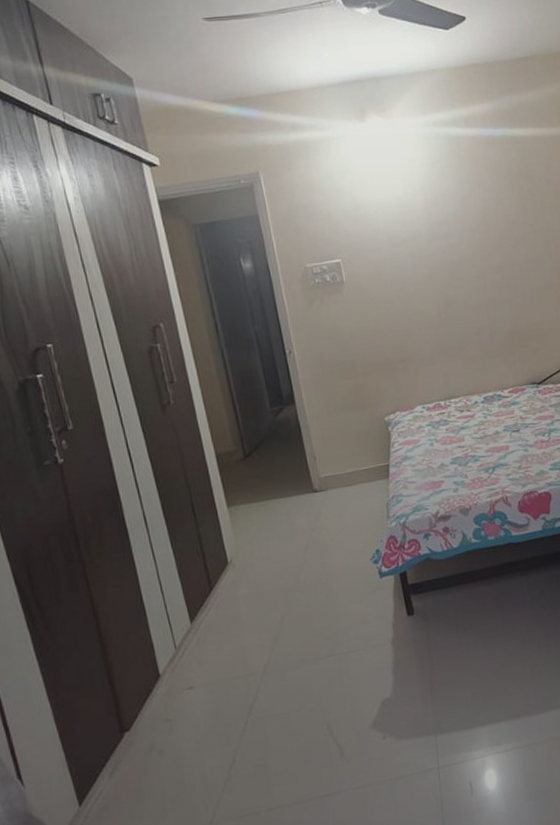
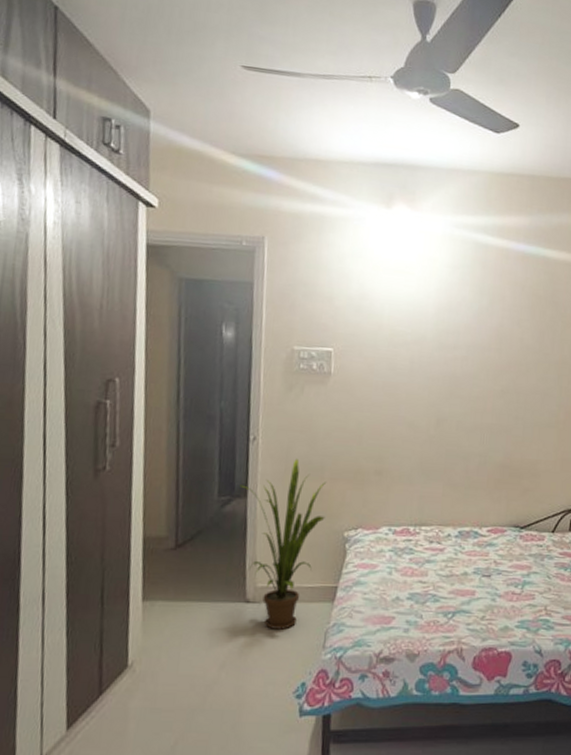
house plant: none [287,362,366,511] -> present [239,458,327,630]

